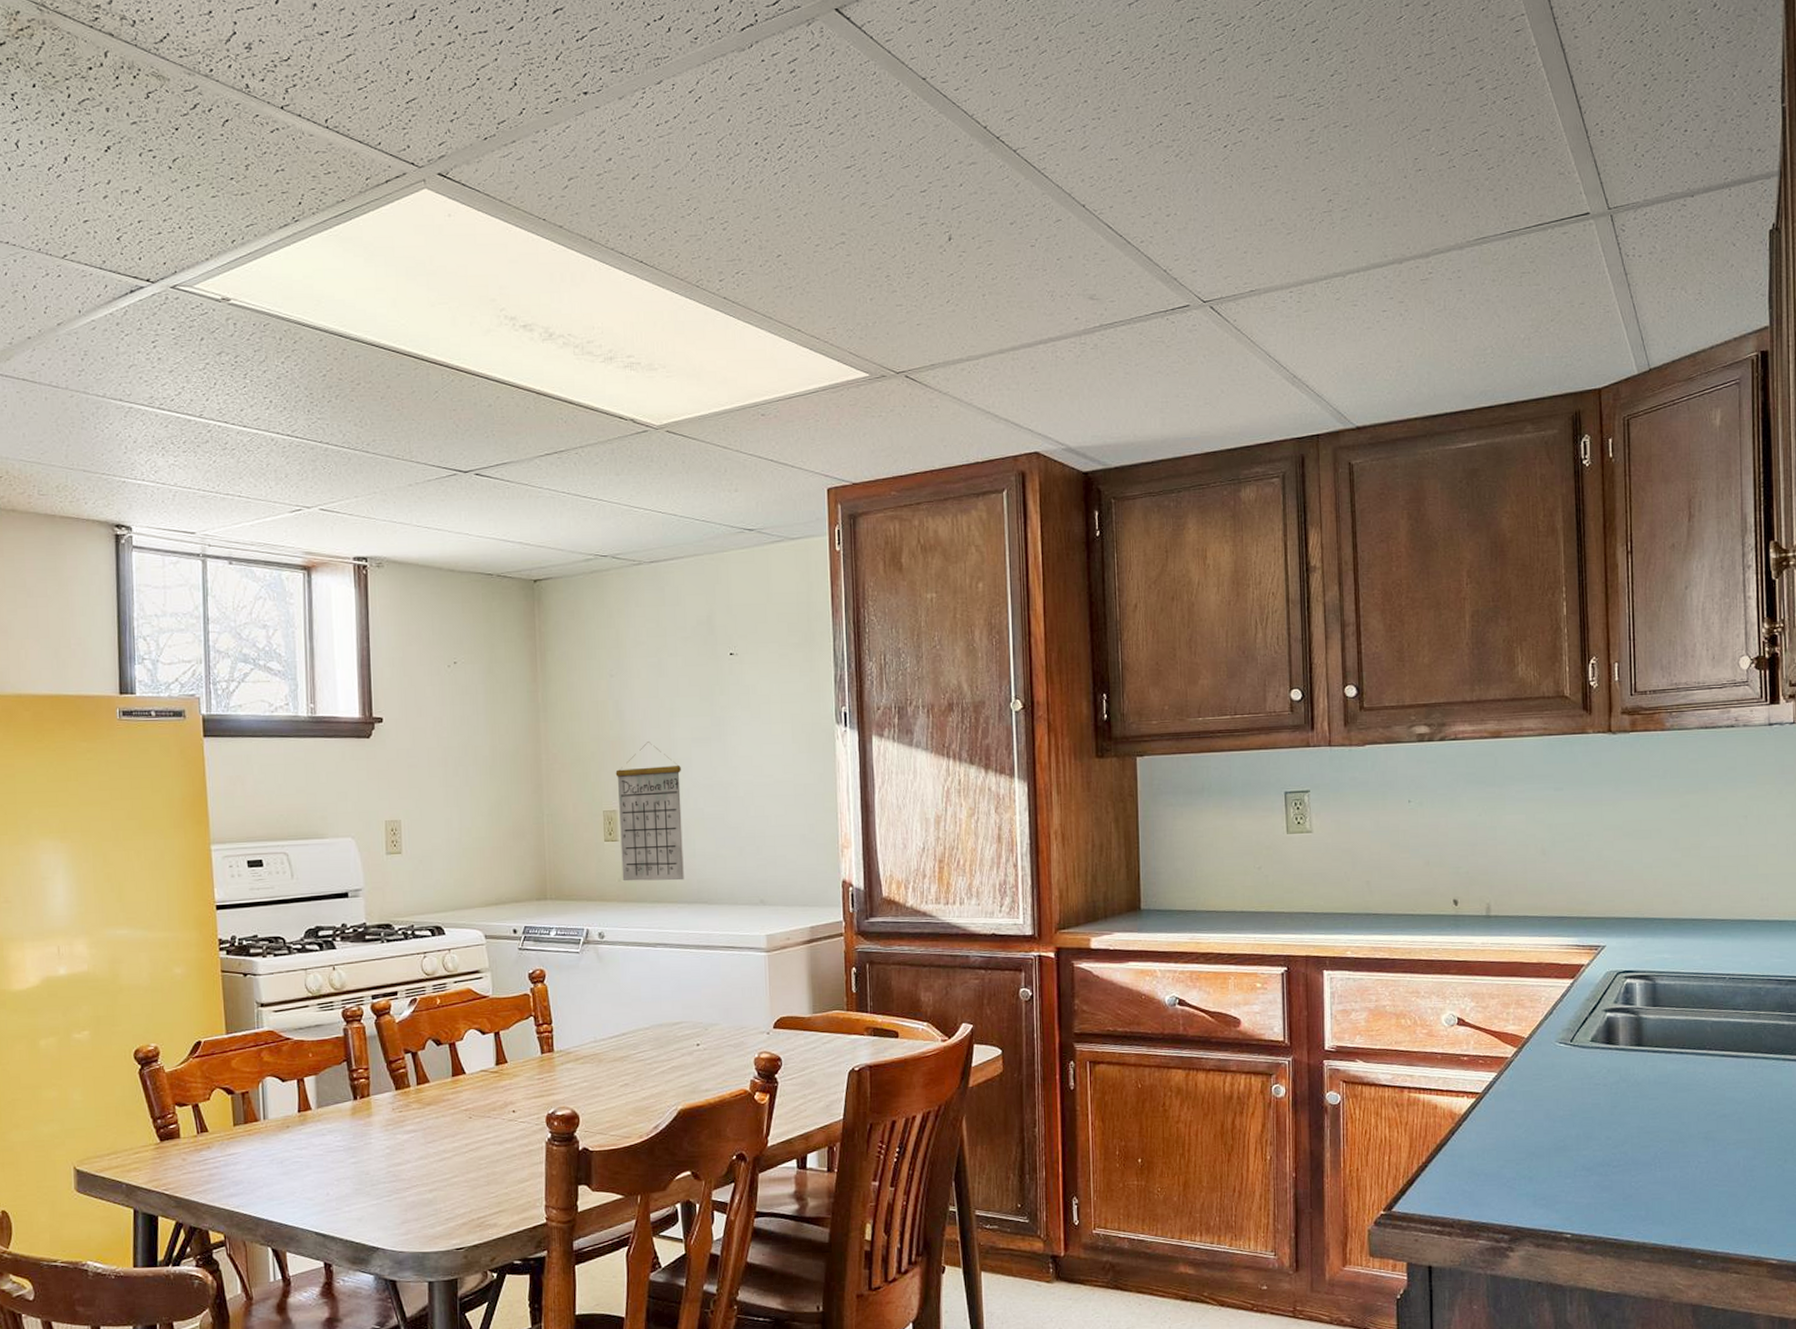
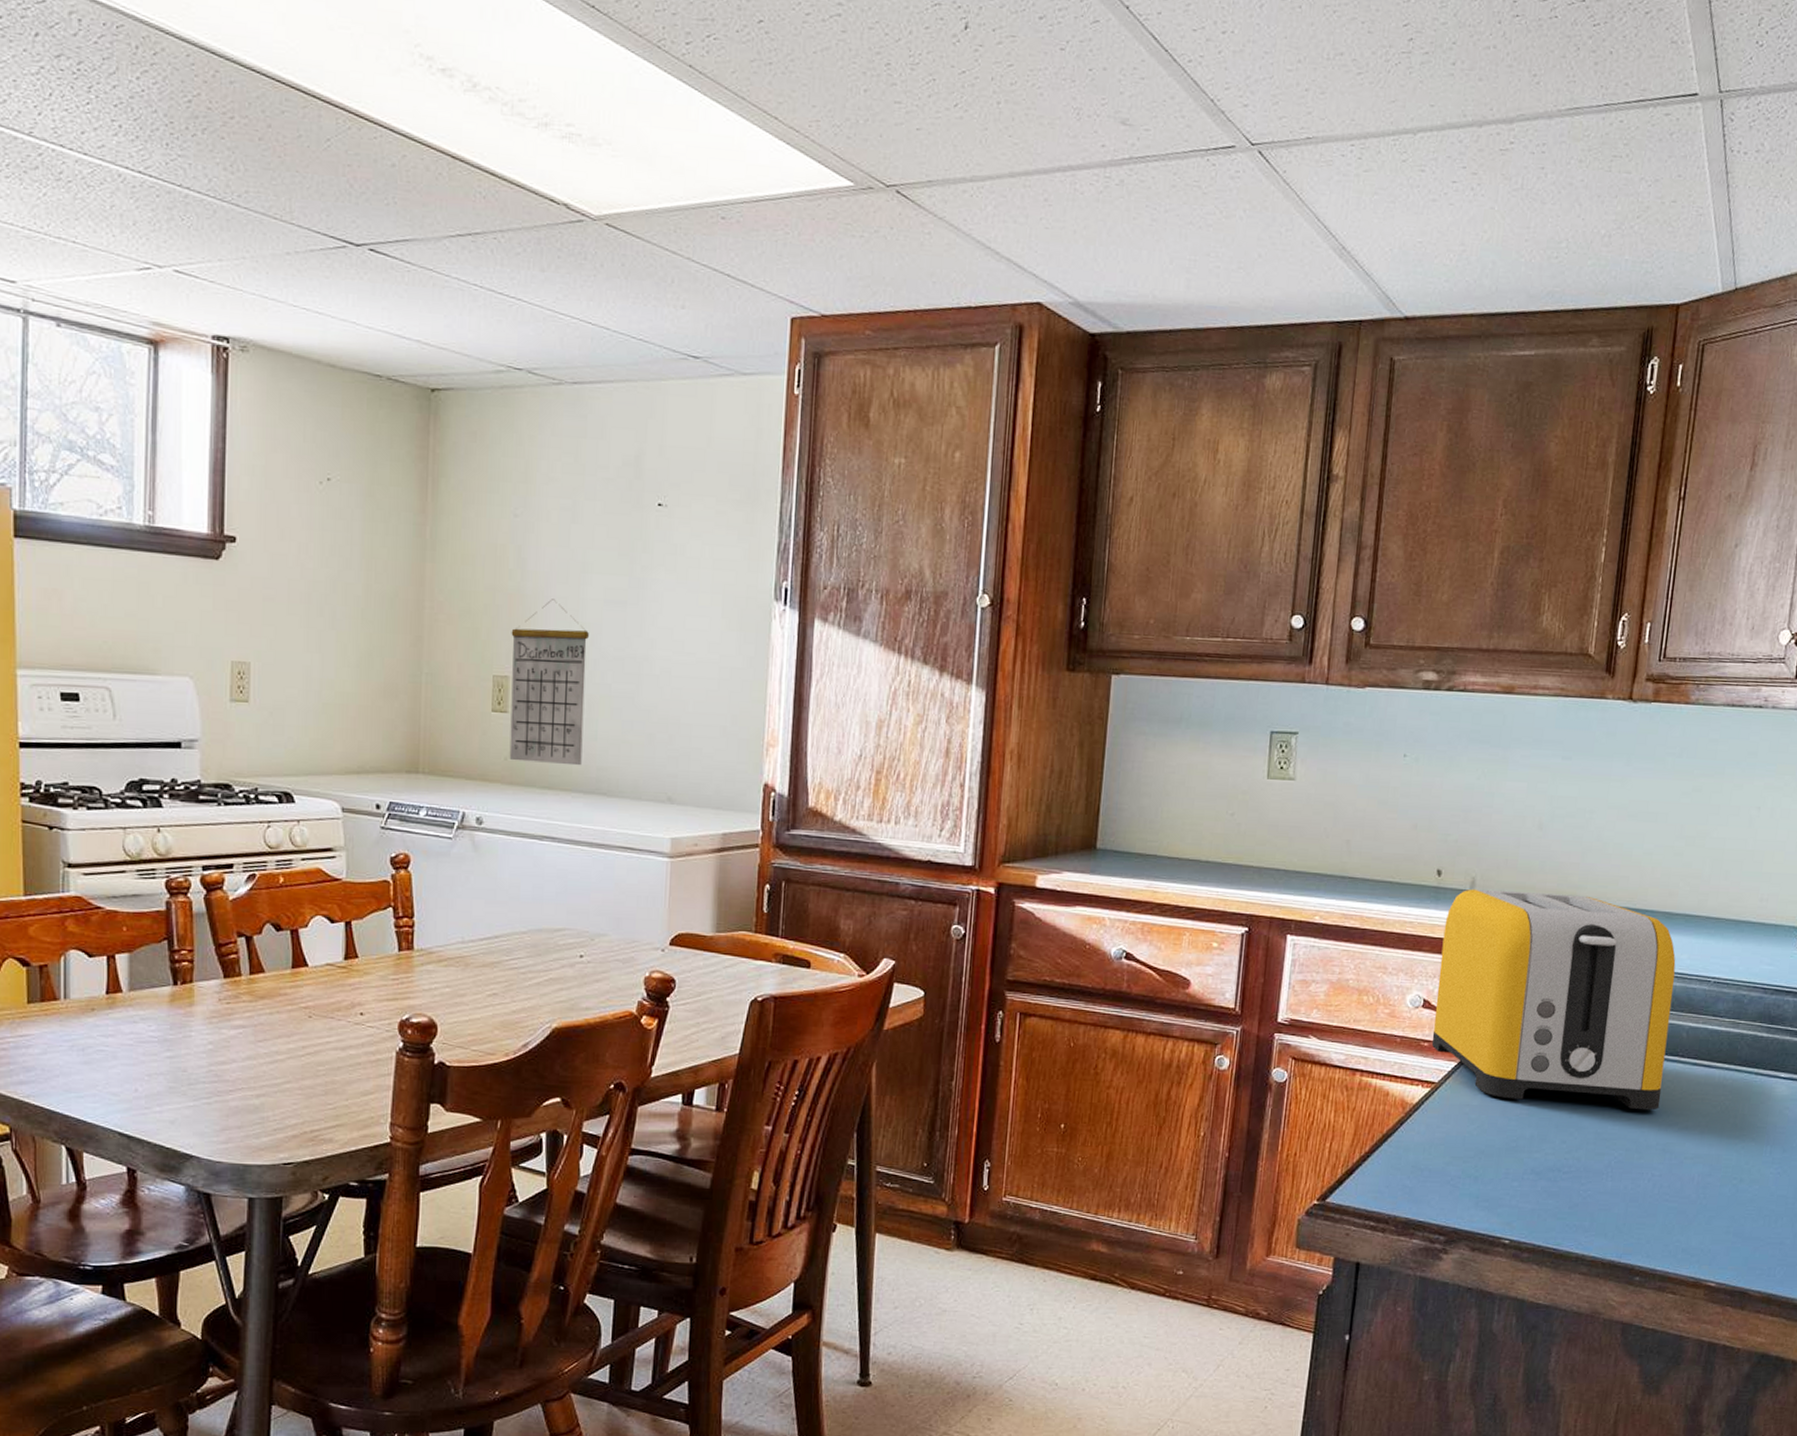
toaster: none [1467,910,1696,1102] -> present [1431,888,1676,1111]

